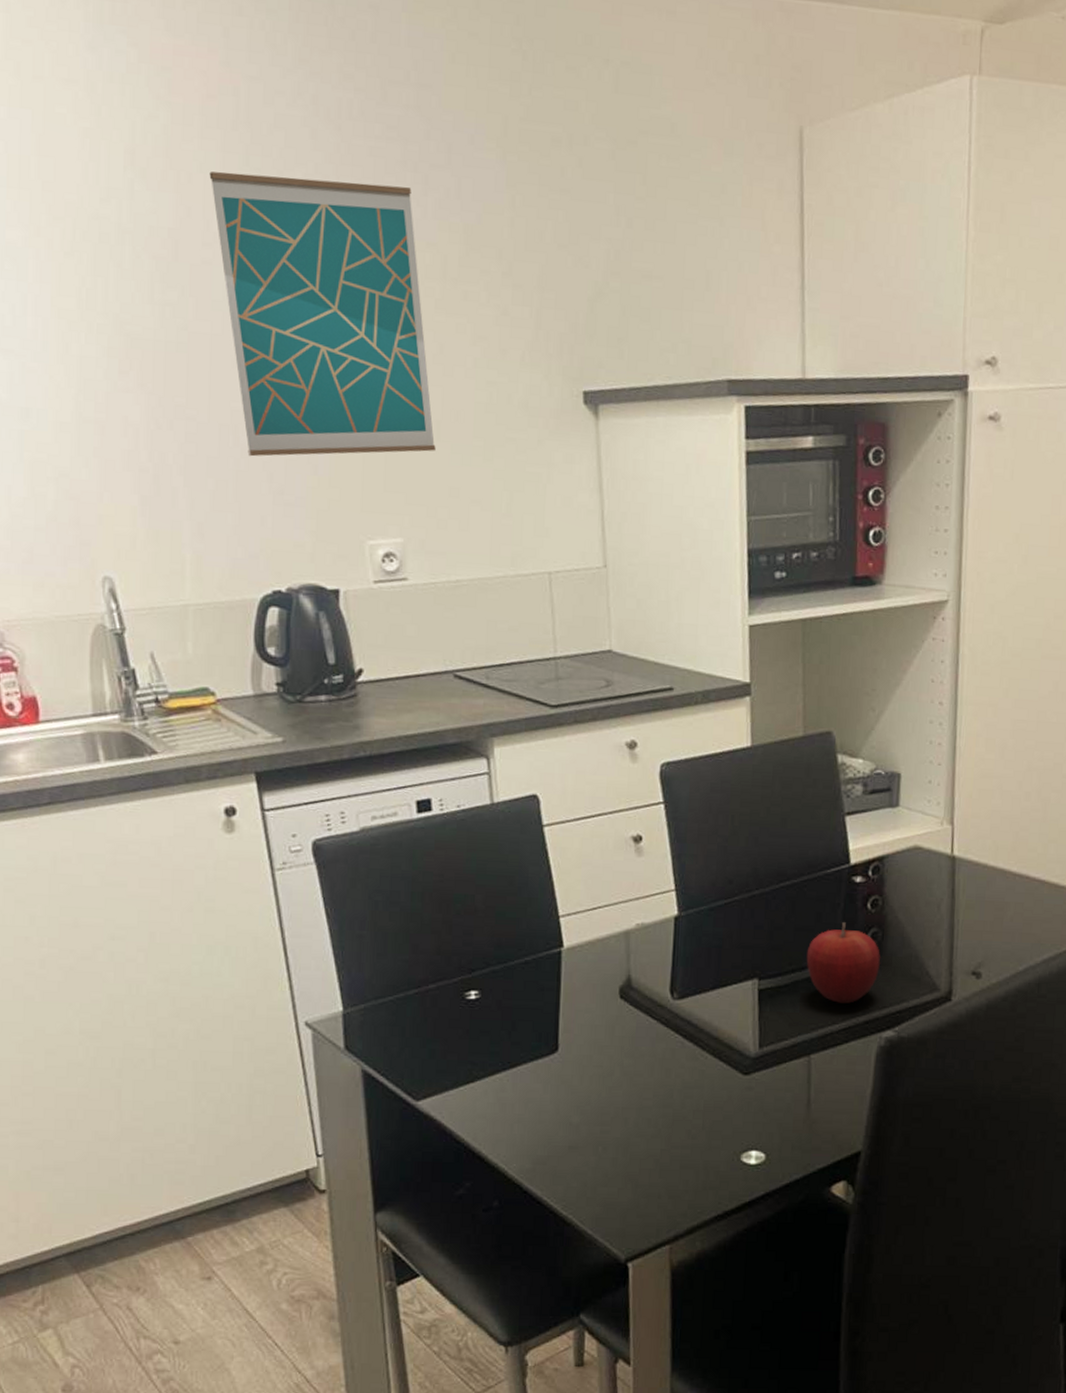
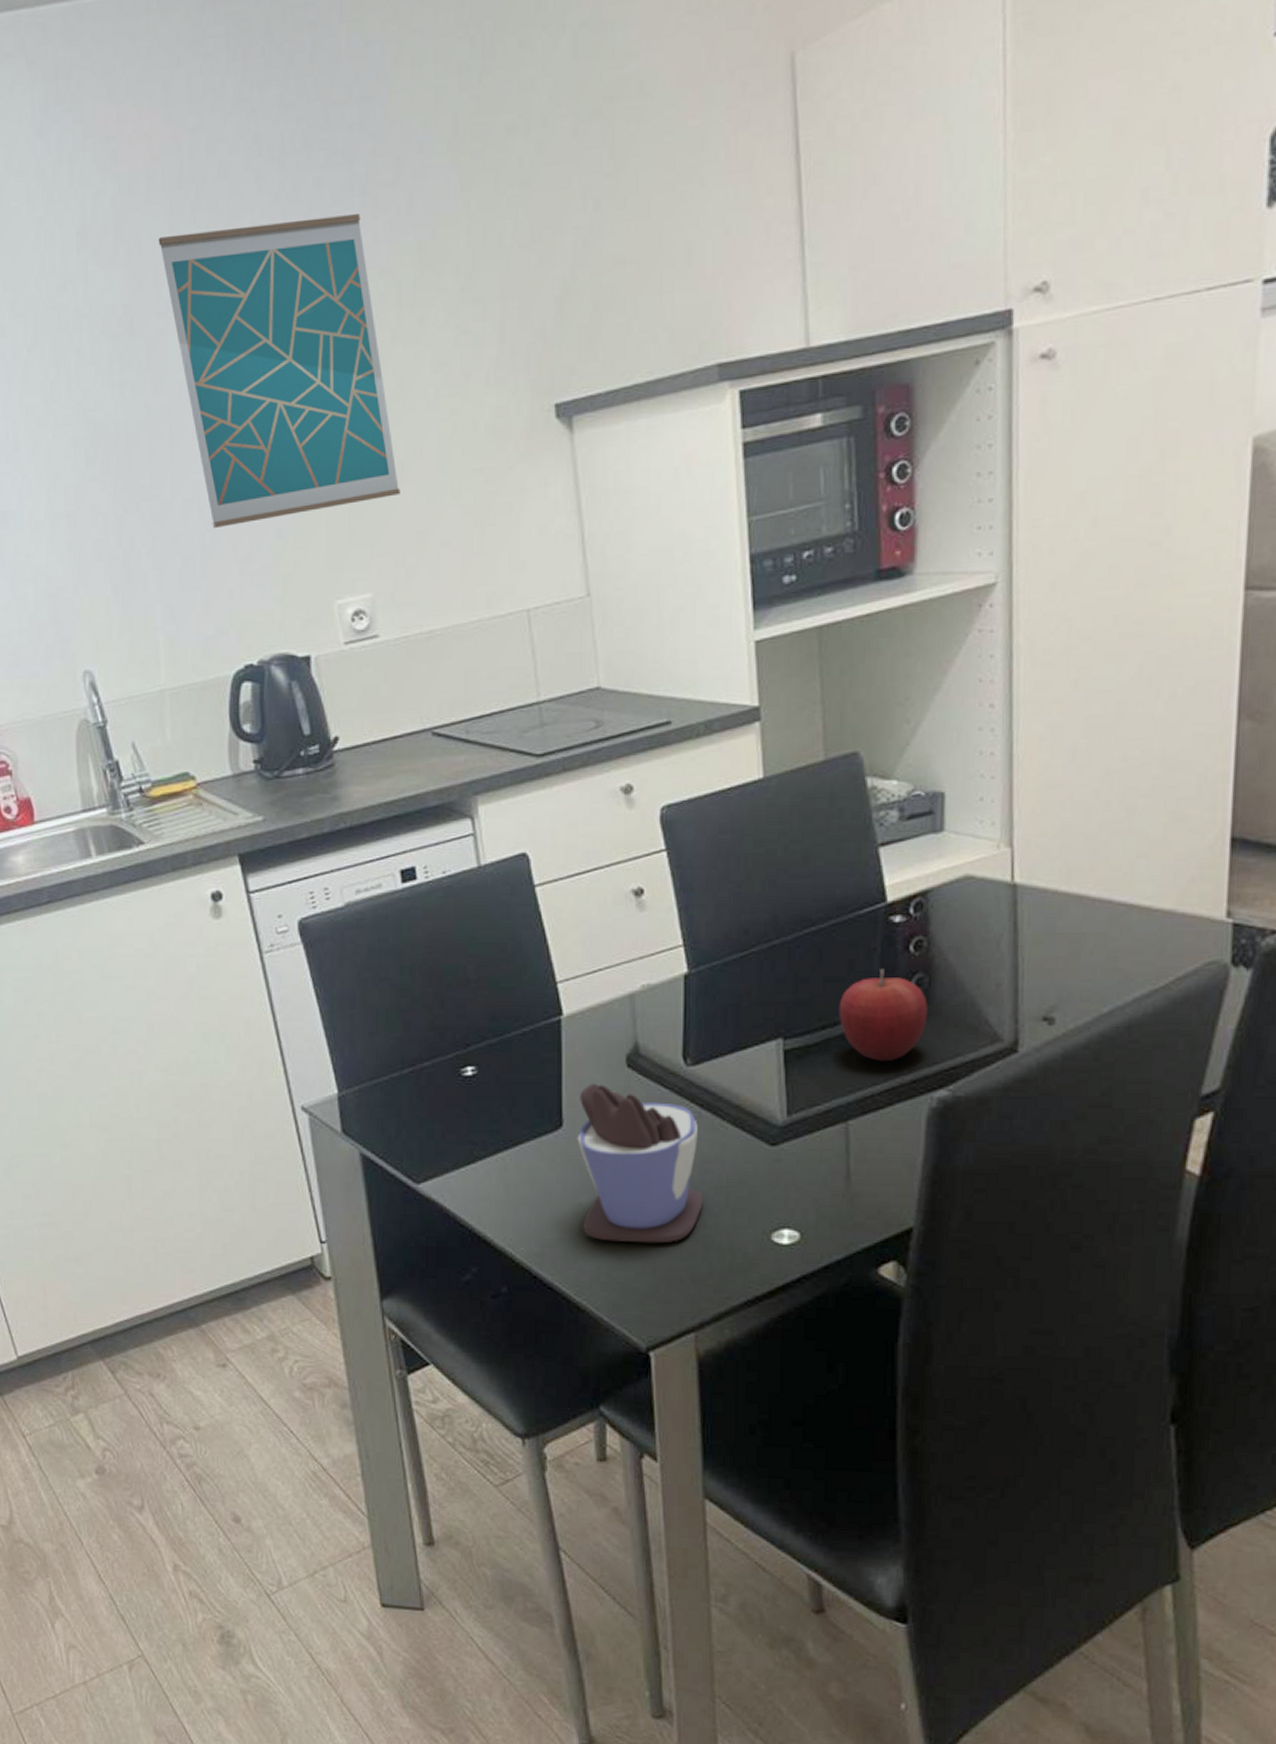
cup: none [571,1011,682,1162] -> present [577,1083,703,1244]

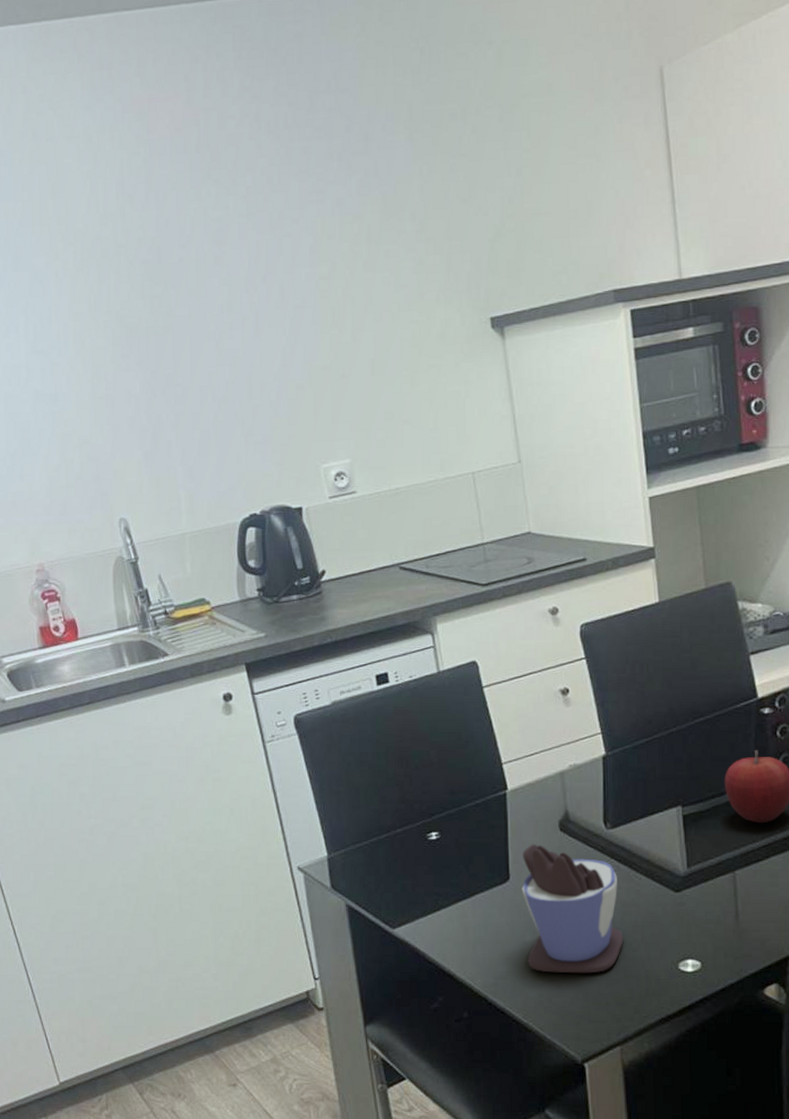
wall art: present [158,214,400,529] -> none [181,174,372,409]

